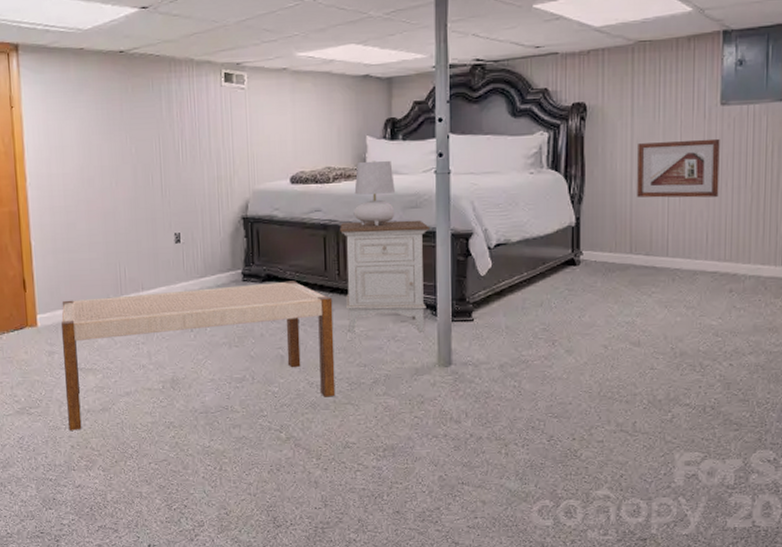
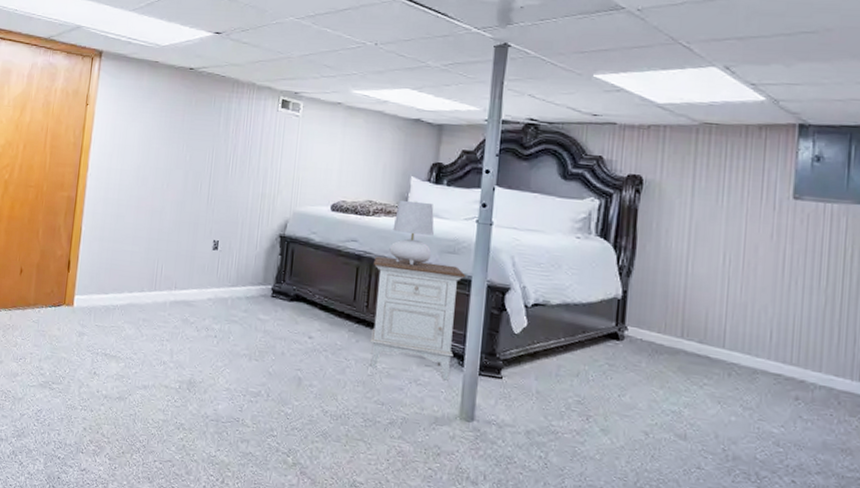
bench: present [61,281,336,431] -> none [85,286,358,430]
picture frame: present [637,138,720,198] -> none [693,225,791,294]

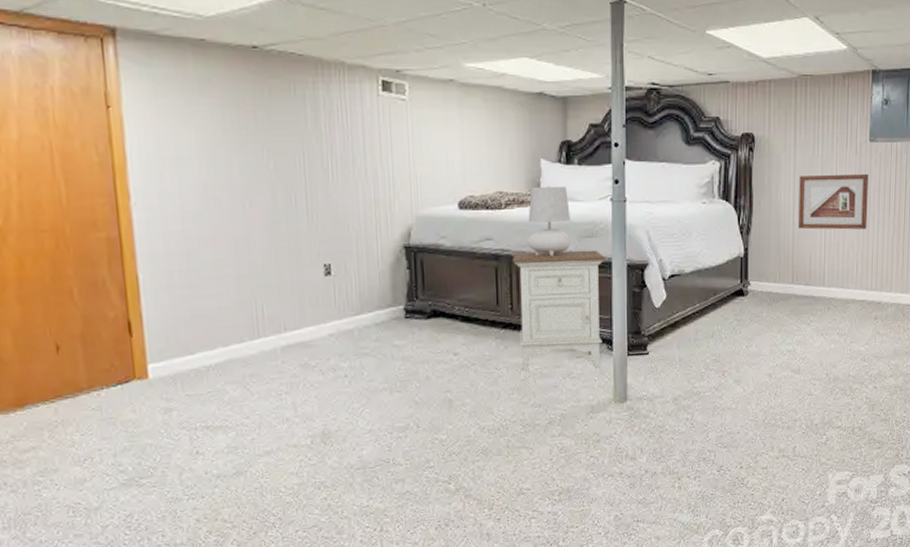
picture frame: none [693,225,791,294] -> present [798,173,869,230]

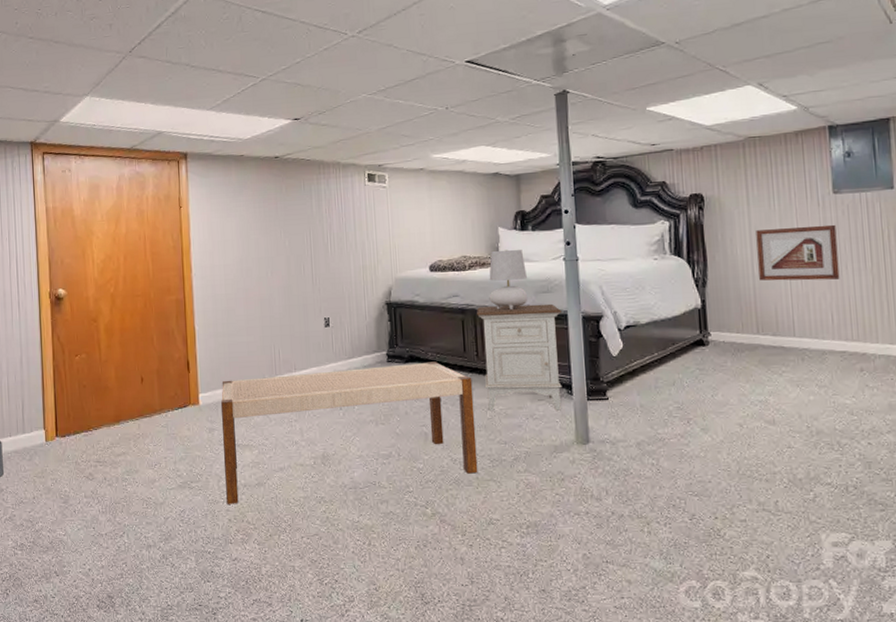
bench: none [180,316,509,502] -> present [220,361,478,504]

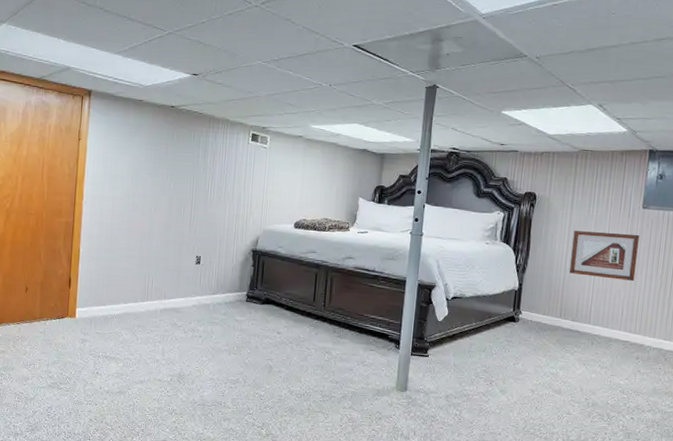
bench: present [220,361,478,504] -> none [90,299,317,407]
nightstand: present [477,303,562,411] -> none [327,264,402,361]
table lamp: present [489,249,528,310] -> none [342,217,378,270]

